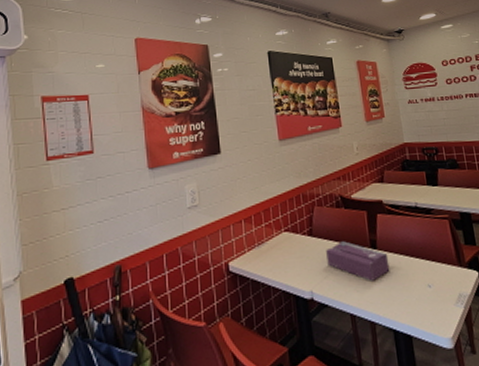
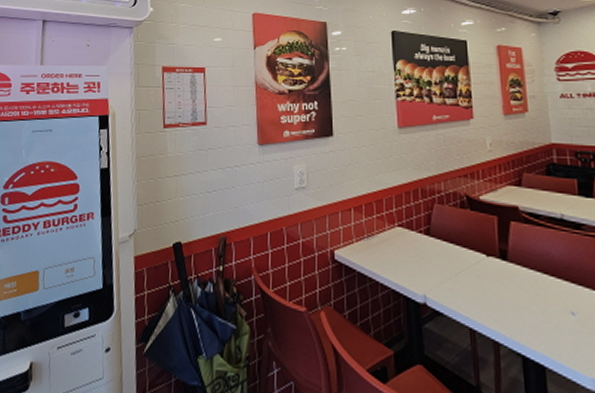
tissue box: present [326,241,390,281] -> none [445,246,523,296]

